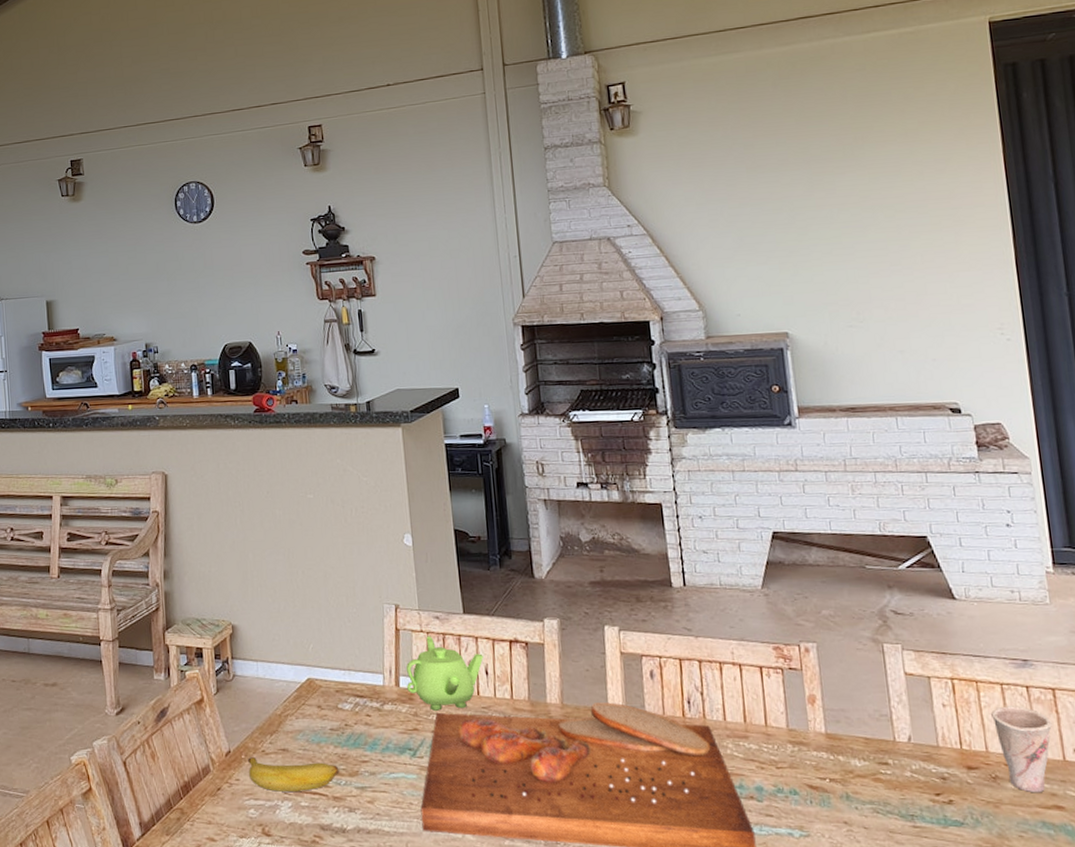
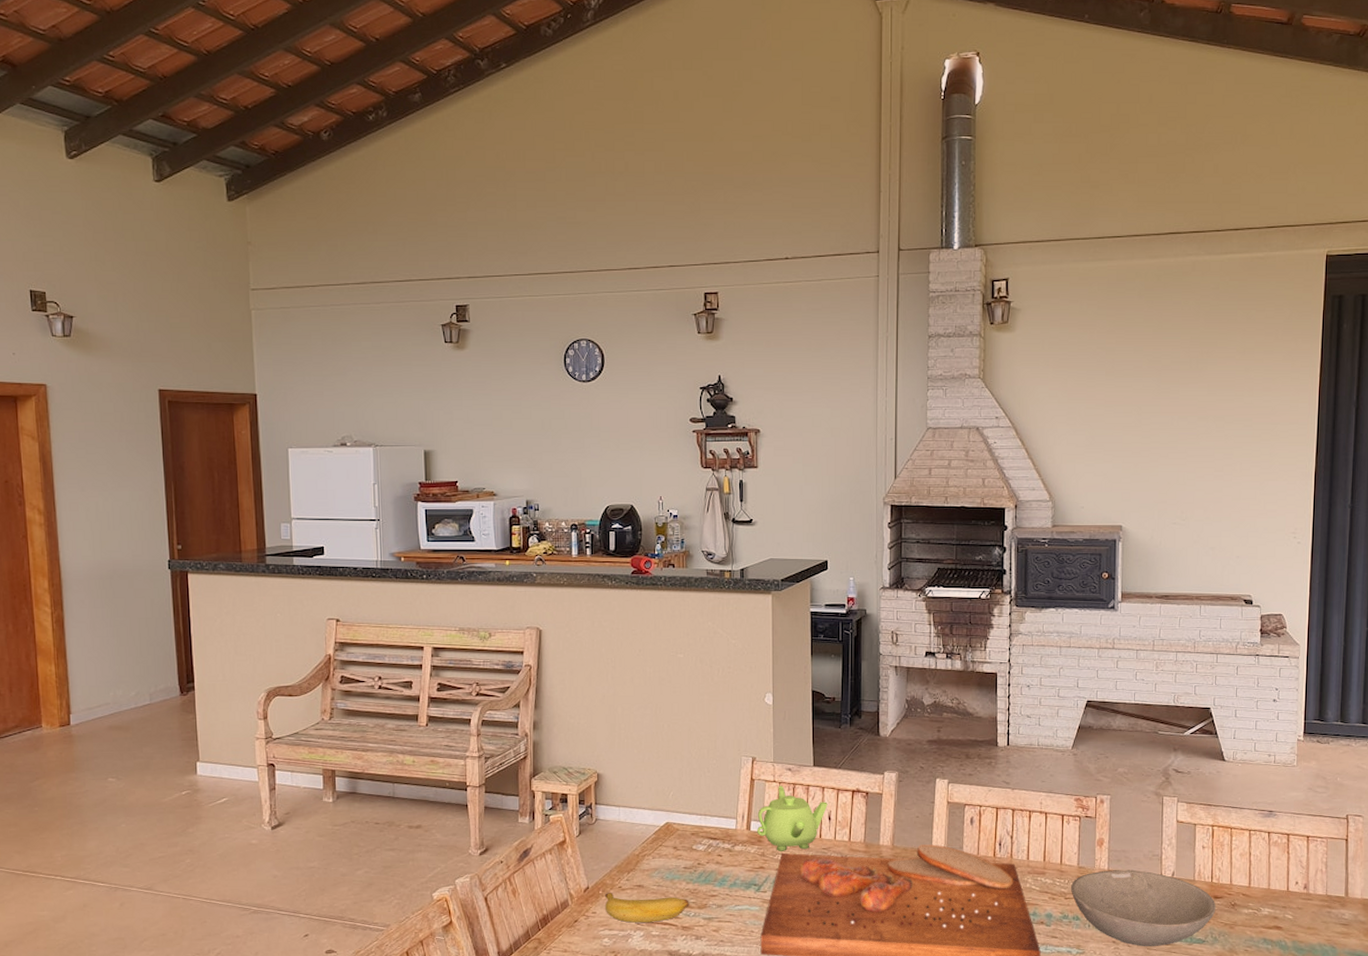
bowl: none [782,733,973,830] -> present [1071,869,1216,947]
cup: present [990,706,1053,793] -> none [1238,848,1284,917]

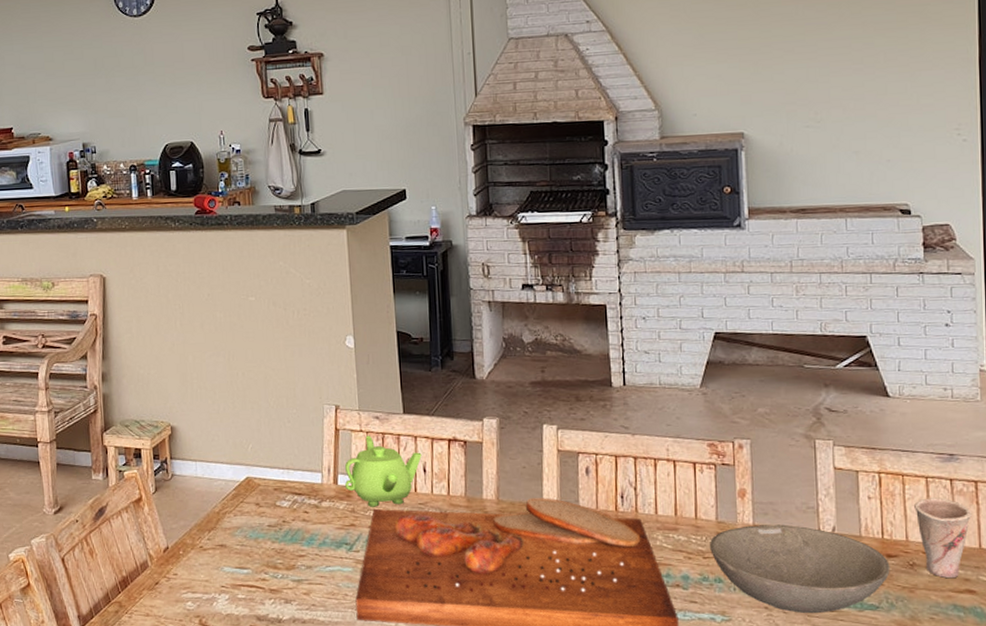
banana: present [604,892,689,923] -> none [185,552,276,585]
cup: none [1238,848,1284,917] -> present [913,497,973,579]

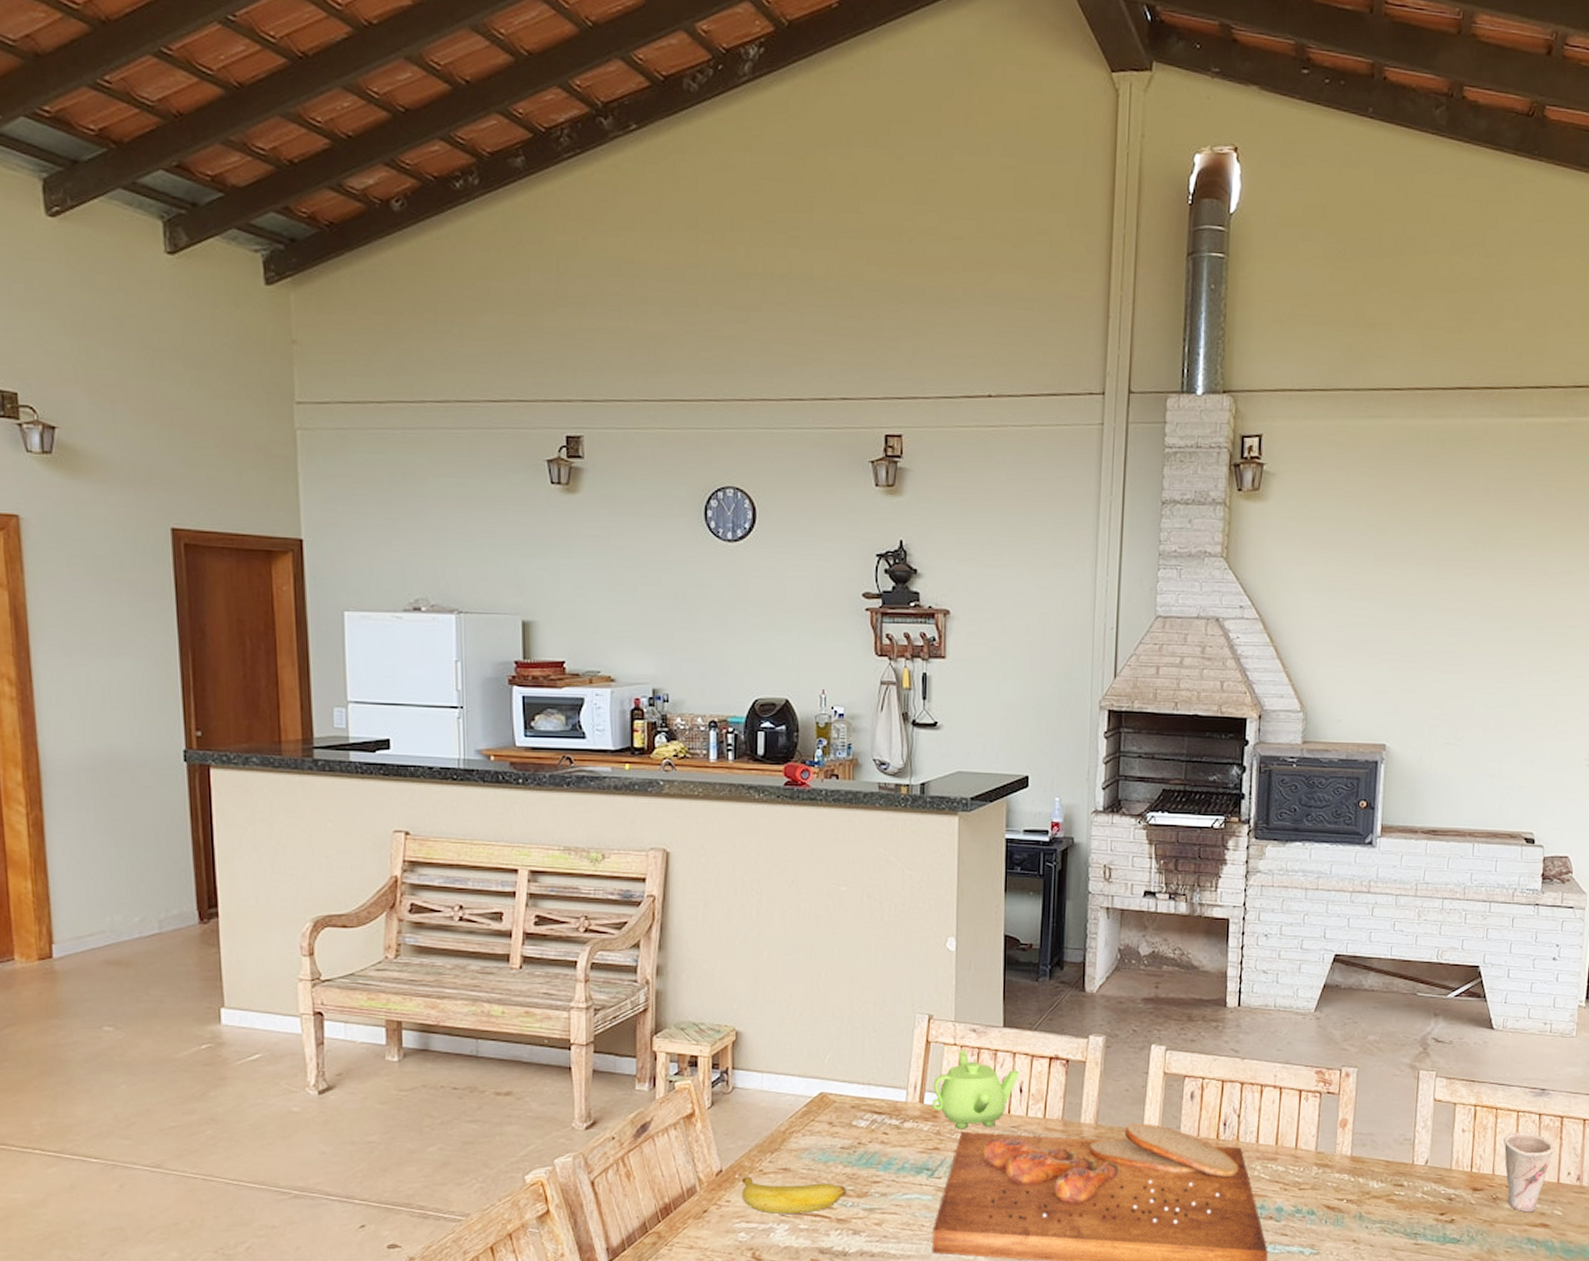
banana: none [185,552,276,585] -> present [741,1176,846,1214]
bowl: present [710,524,890,614] -> none [1306,1156,1475,1247]

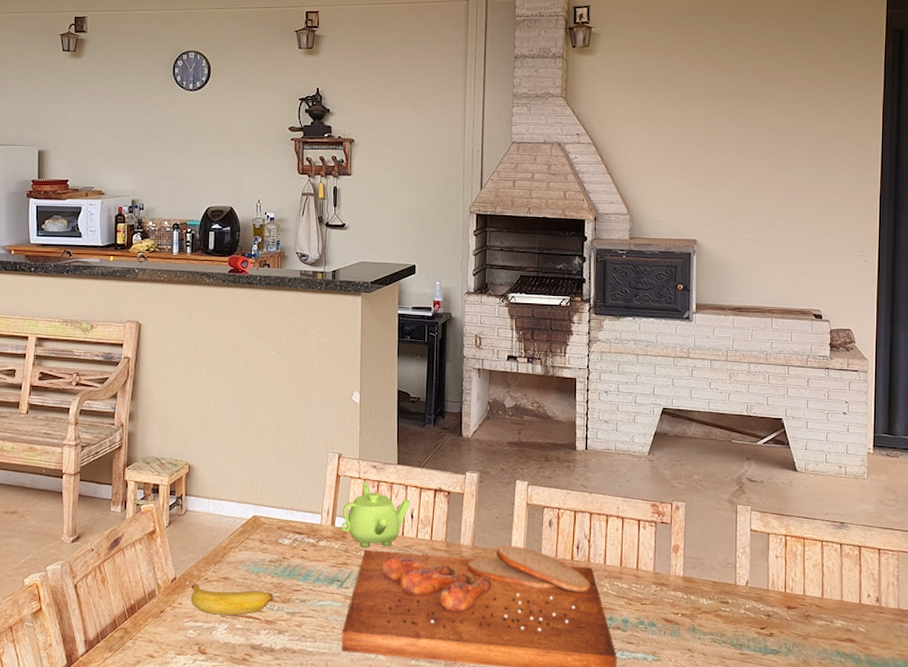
cup: present [1502,1132,1555,1213] -> none [810,559,856,629]

